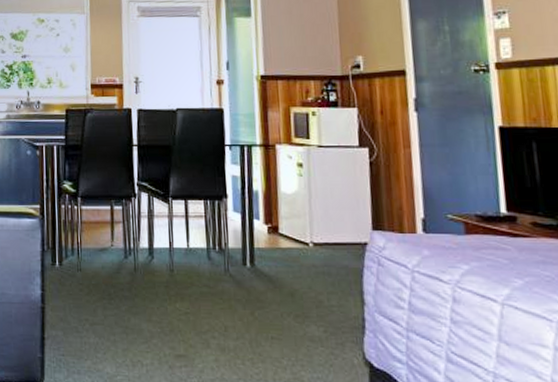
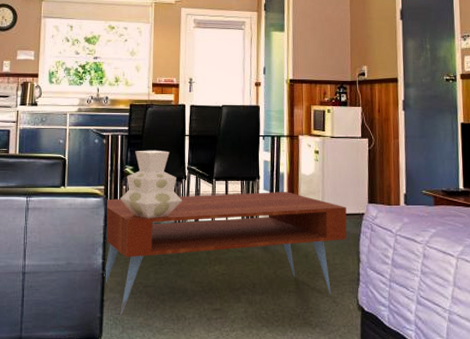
coffee table: none [43,214,346,365] -> present [104,192,347,322]
vase: none [59,162,132,244] -> present [120,150,182,218]

